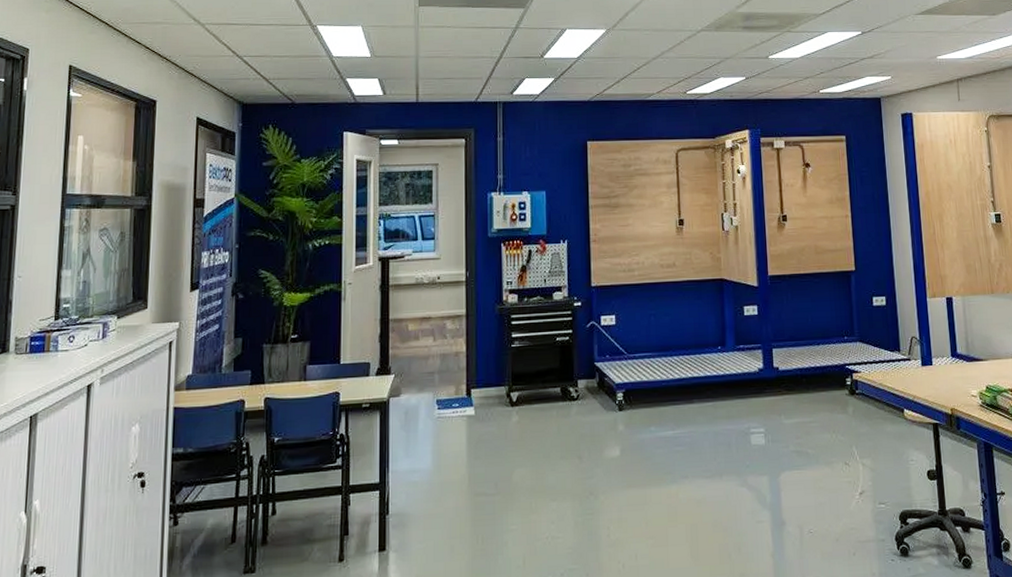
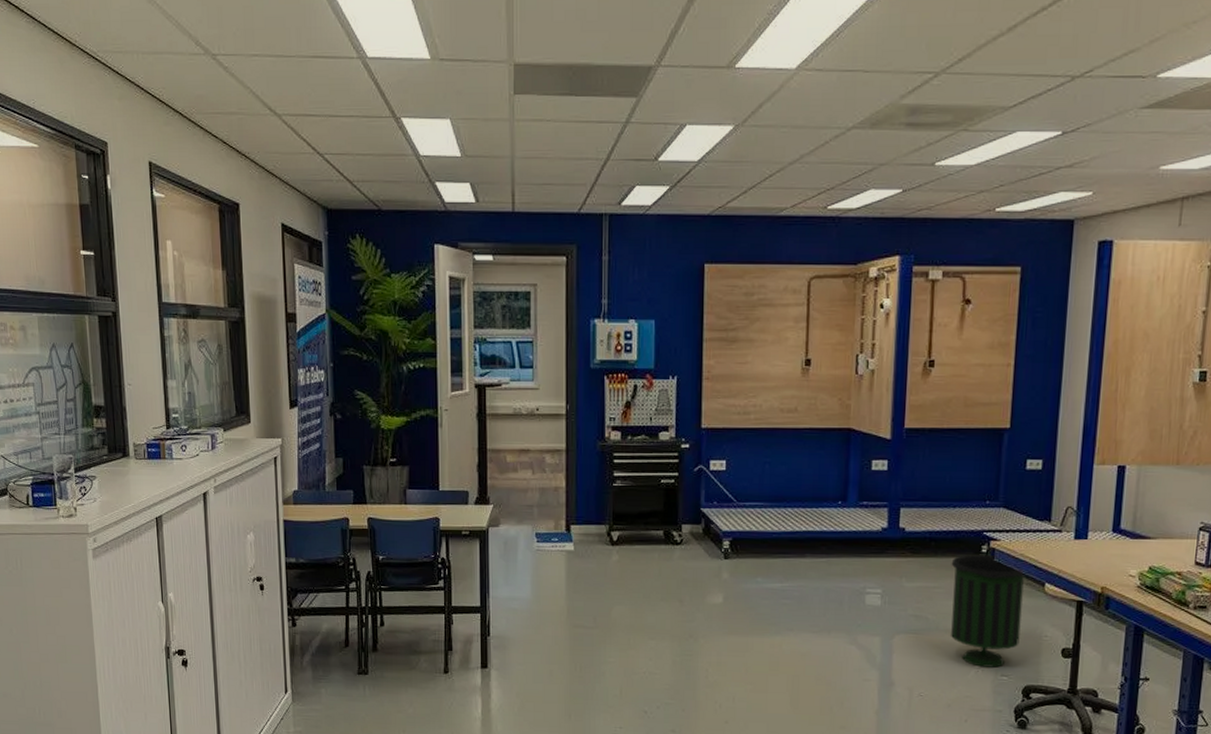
trash can: none [822,387,890,497] -> present [951,555,1027,668]

